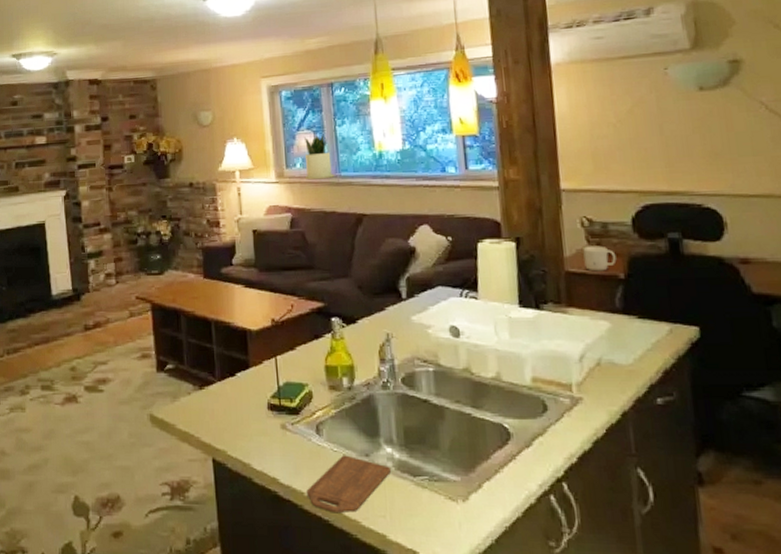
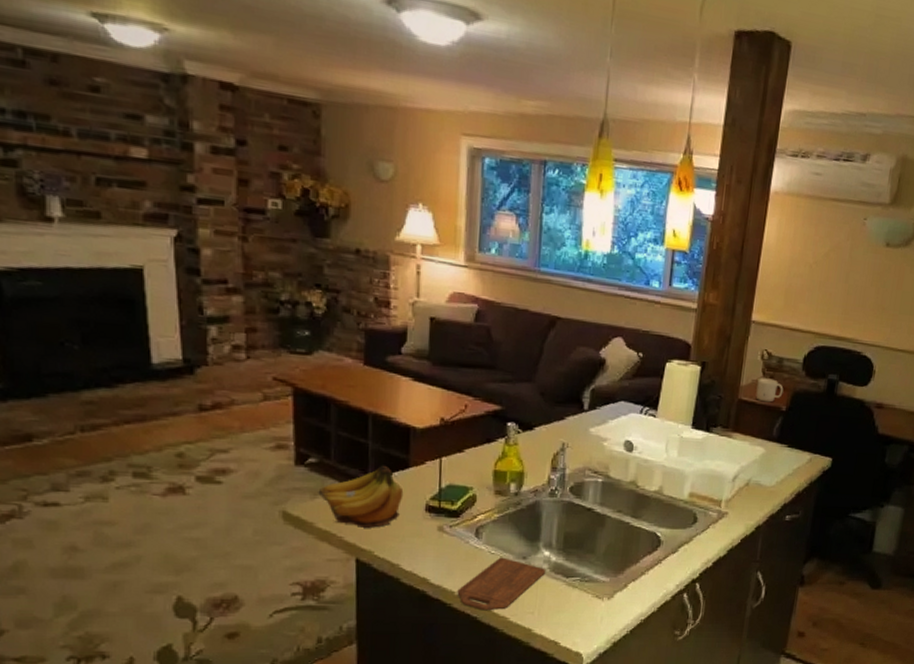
fruit: none [176,367,247,428] -> present [318,465,404,528]
planter: present [304,135,335,180] -> none [498,218,533,273]

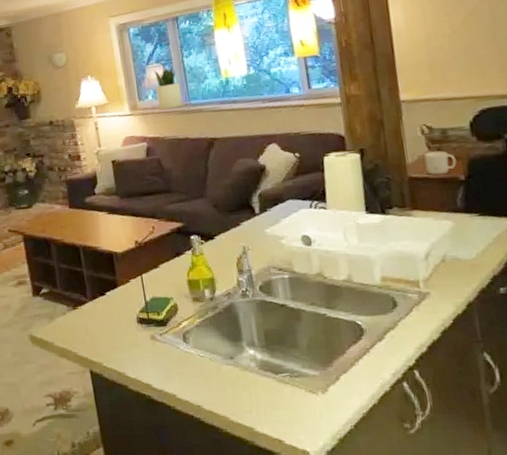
fruit: present [318,465,404,528] -> none [52,287,118,343]
cutting board: present [457,557,547,611] -> none [178,359,255,412]
planter: none [498,218,533,273] -> present [154,67,185,111]

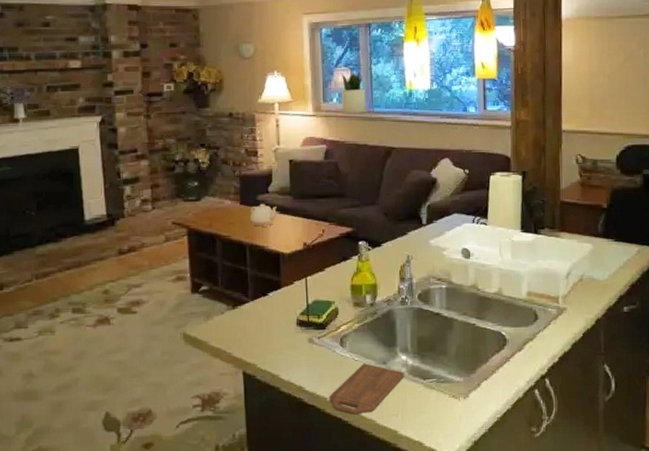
teapot: none [80,205,106,229] -> present [251,203,278,228]
cutting board: none [178,359,255,412] -> present [329,363,405,415]
mug: present [424,151,457,175] -> none [576,180,602,202]

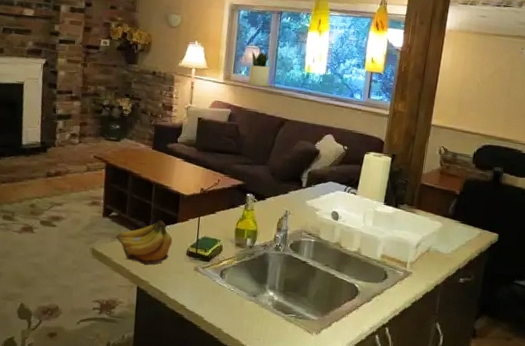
fruit: none [210,287,278,344] -> present [116,220,173,265]
teapot: present [251,203,278,228] -> none [159,150,184,171]
cutting board: present [329,363,405,415] -> none [205,294,270,335]

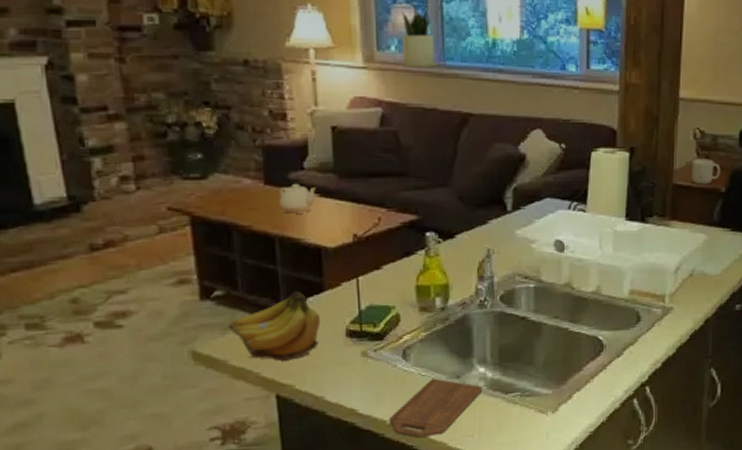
teapot: none [159,150,184,171] -> present [279,183,317,215]
cutting board: none [205,294,270,335] -> present [389,378,483,438]
mug: none [435,168,457,188] -> present [691,159,721,185]

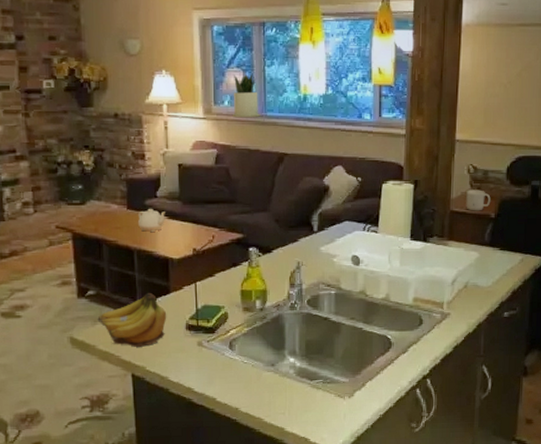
cutting board: present [389,378,483,438] -> none [218,365,293,414]

